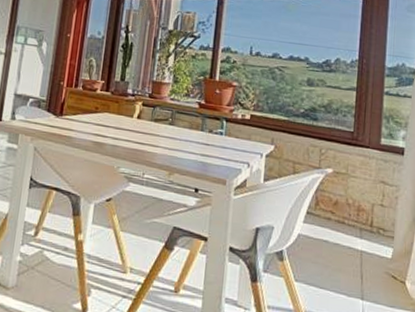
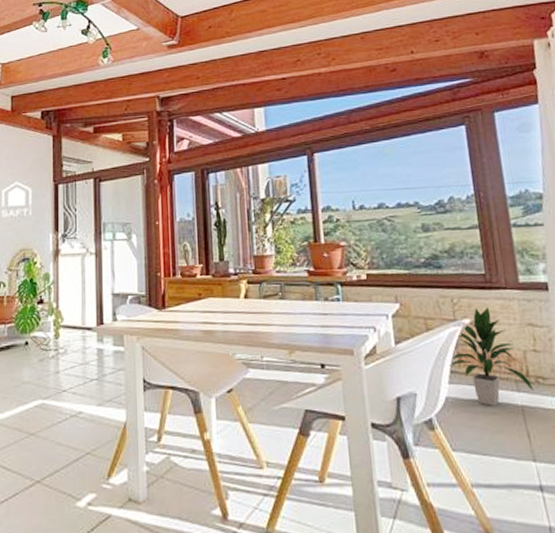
indoor plant: none [307,161,374,248] -> present [449,306,534,406]

